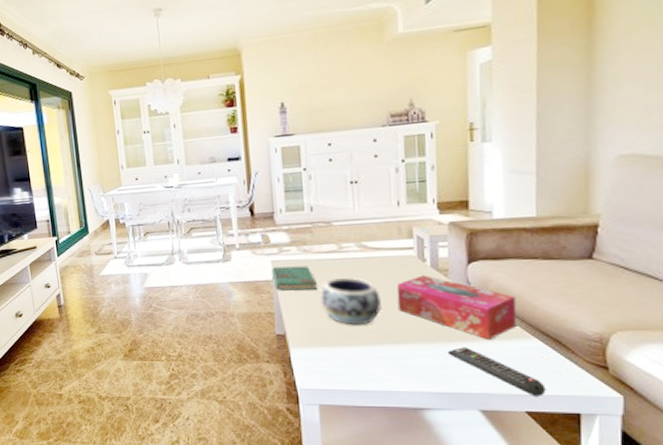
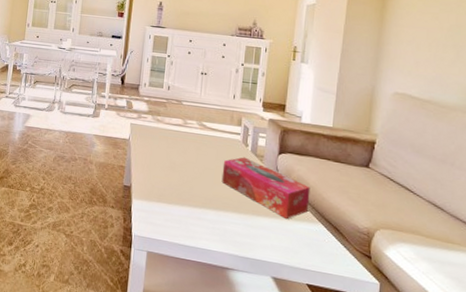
book: present [271,266,317,291] -> none [129,129,163,154]
decorative bowl: present [320,277,381,326] -> none [162,147,210,190]
remote control: present [447,347,546,396] -> none [254,221,324,273]

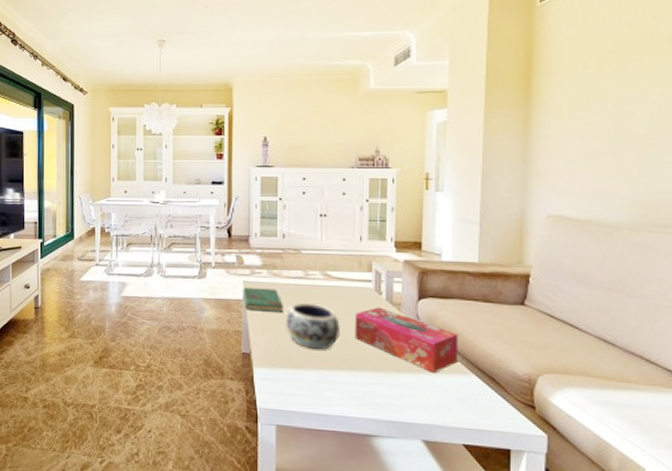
book: none [129,129,163,154] -> present [243,288,283,312]
decorative bowl: none [162,147,210,190] -> present [284,302,340,350]

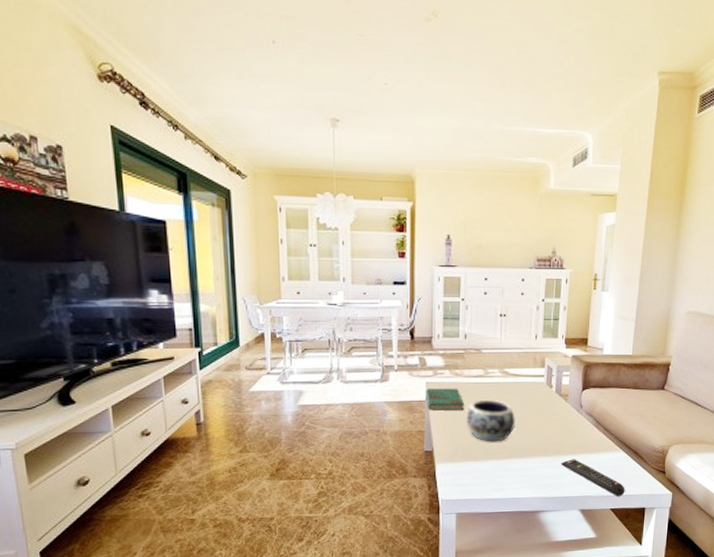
tissue box: present [354,307,459,374] -> none [527,399,613,453]
remote control: none [396,378,481,430] -> present [561,459,625,496]

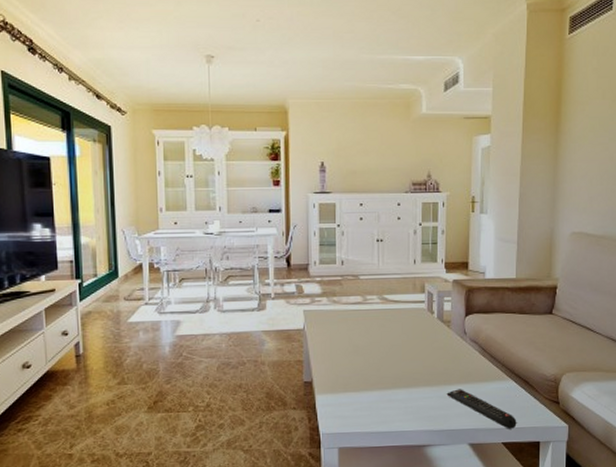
book: present [426,388,464,411] -> none [303,316,343,340]
decorative bowl: present [465,399,515,442] -> none [344,326,396,372]

